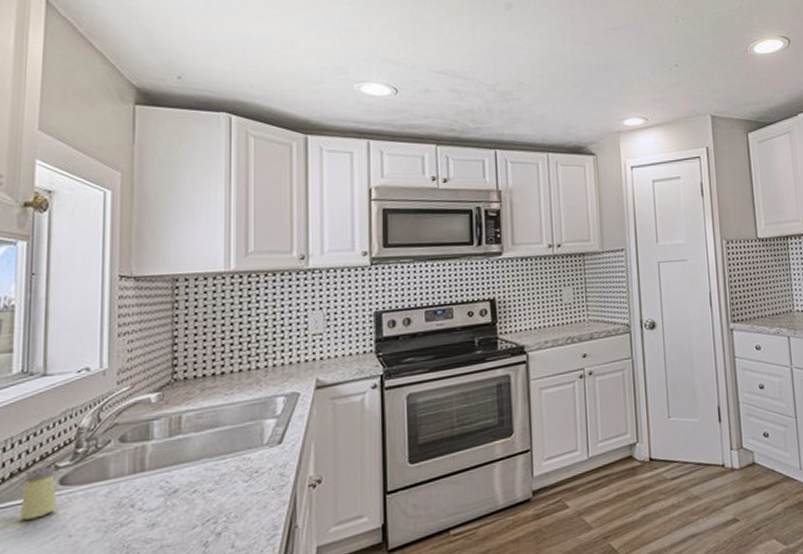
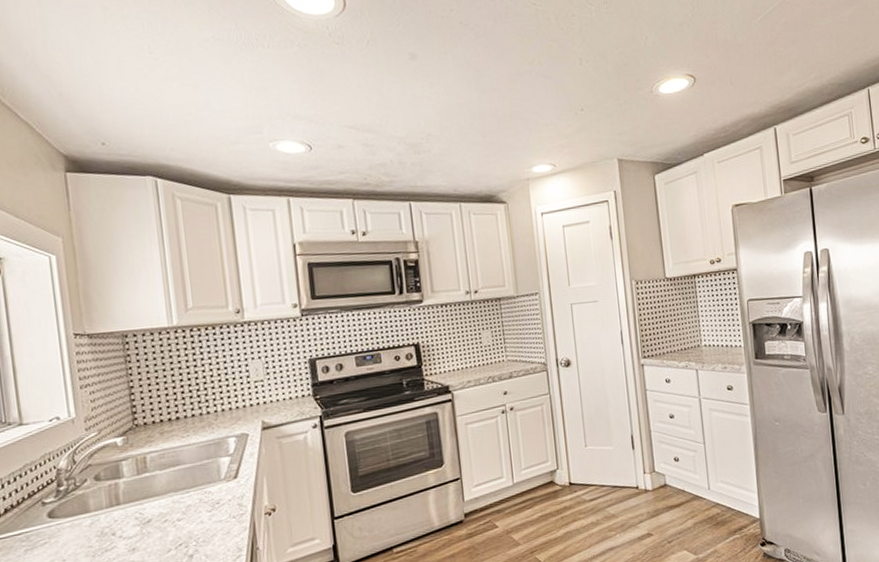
saltshaker: present [19,466,56,520] -> none [17,502,48,548]

